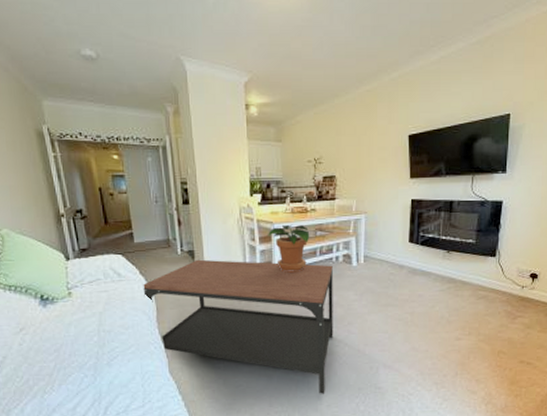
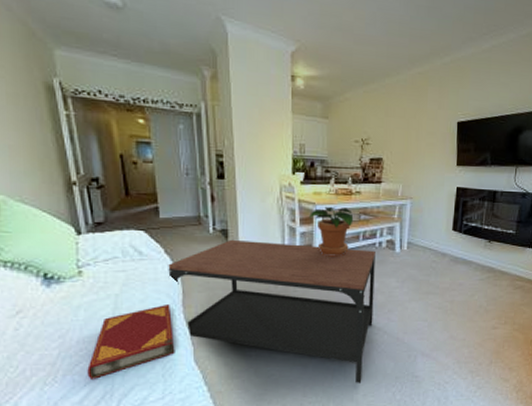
hardback book: none [78,320,152,388] -> present [87,303,175,379]

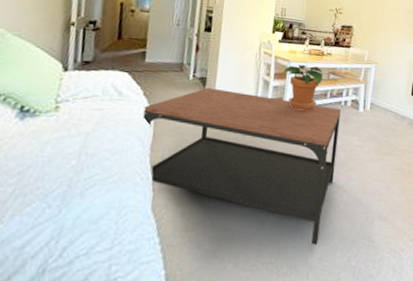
hardback book: present [87,303,175,379] -> none [37,145,138,222]

